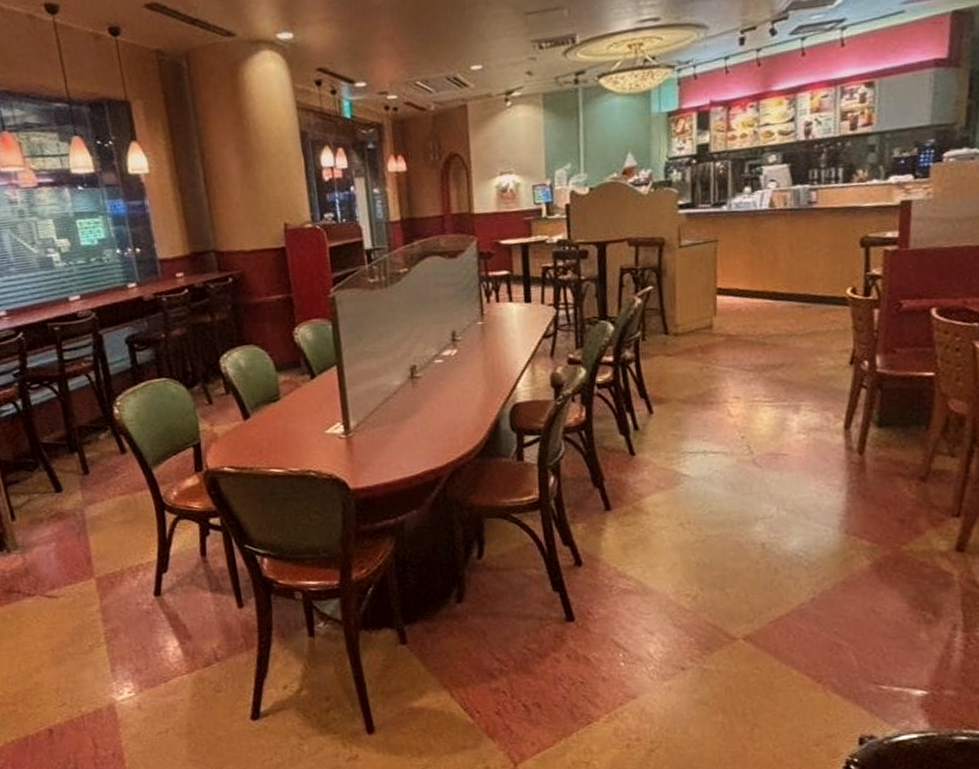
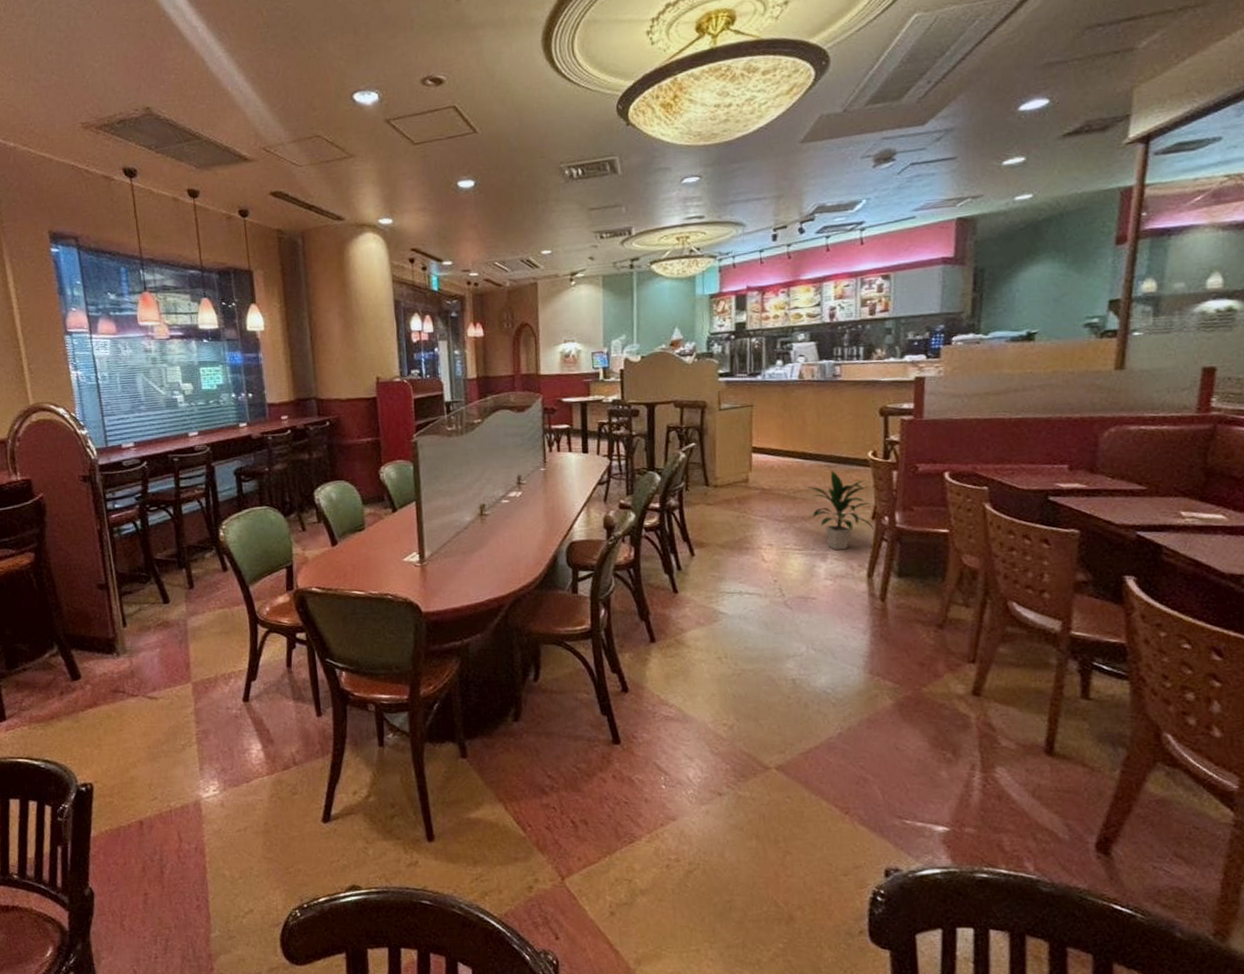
indoor plant: none [776,311,853,401] -> present [805,470,875,551]

